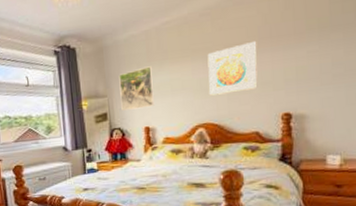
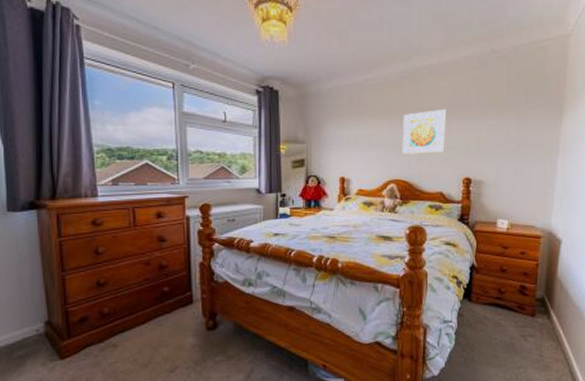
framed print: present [119,66,154,111] -> none [319,119,353,159]

